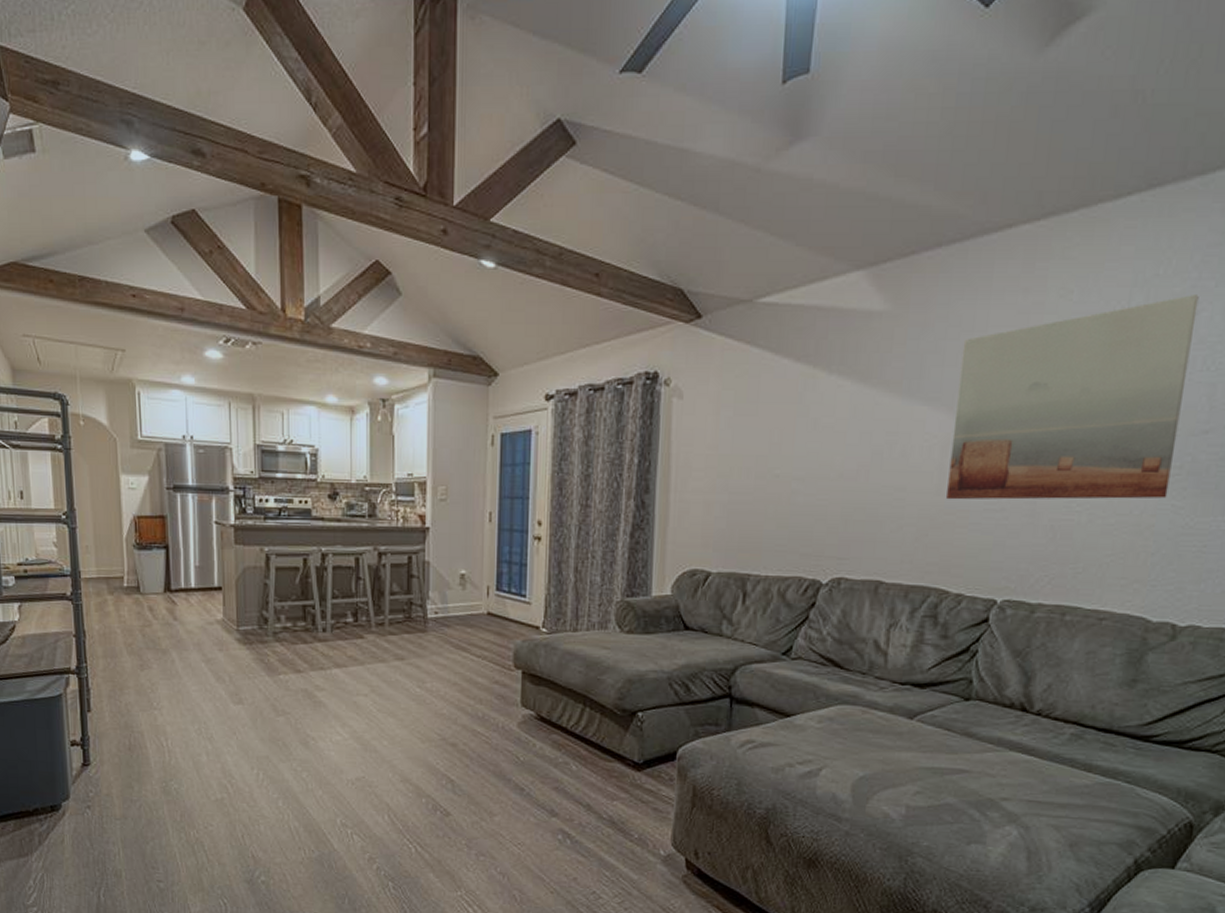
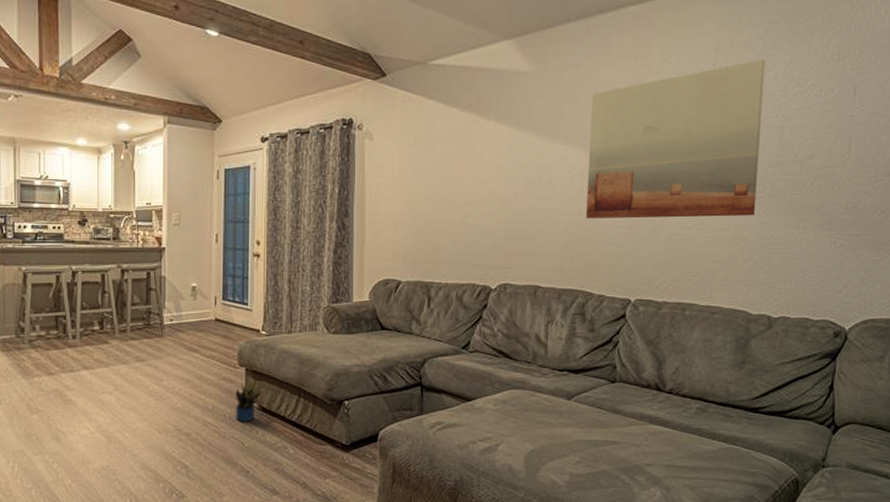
potted plant: none [509,683,541,733] -> present [235,378,262,422]

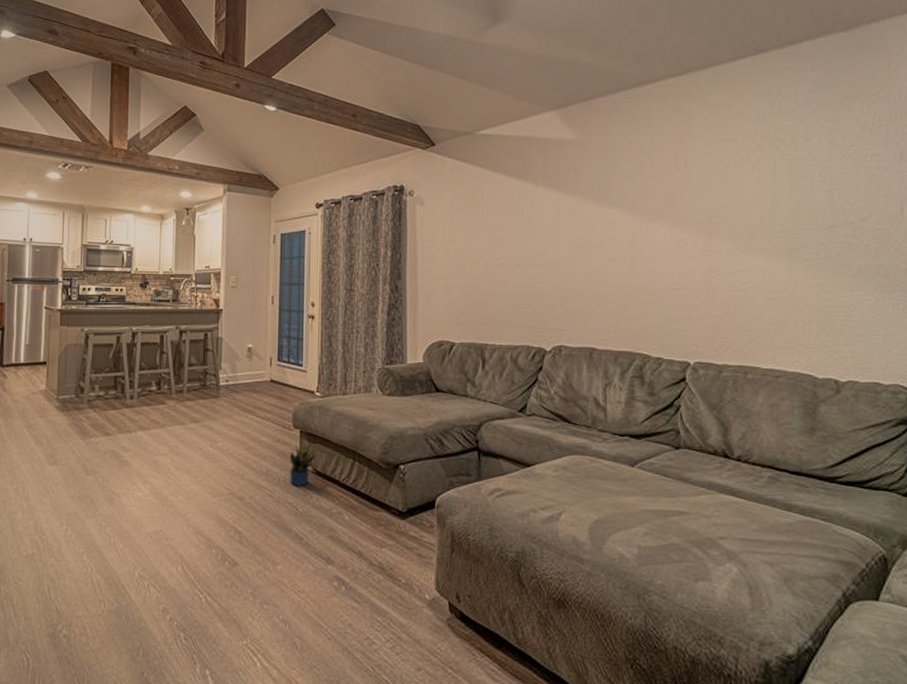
wall art: present [586,59,765,219] -> none [636,126,812,281]

